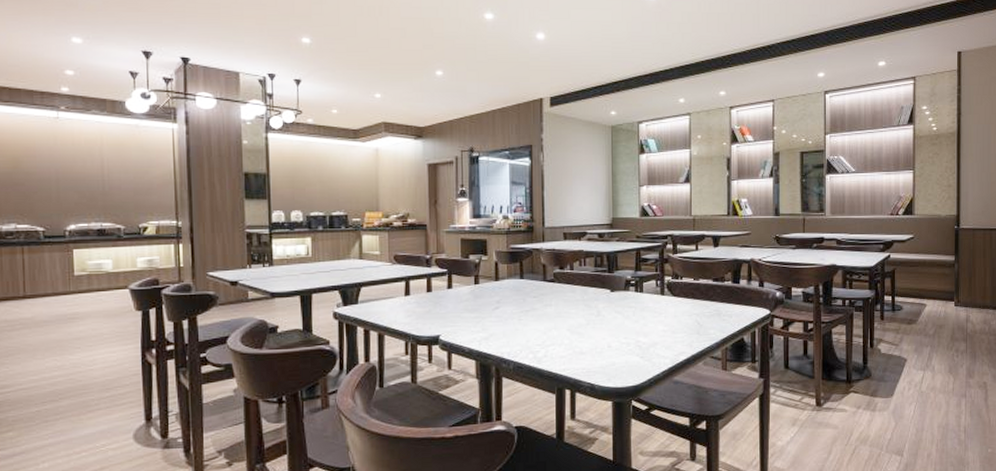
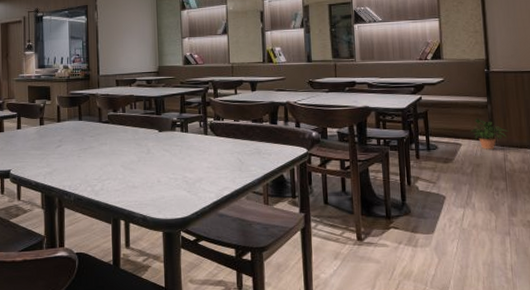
potted plant: none [937,277,973,310] -> present [471,118,509,150]

